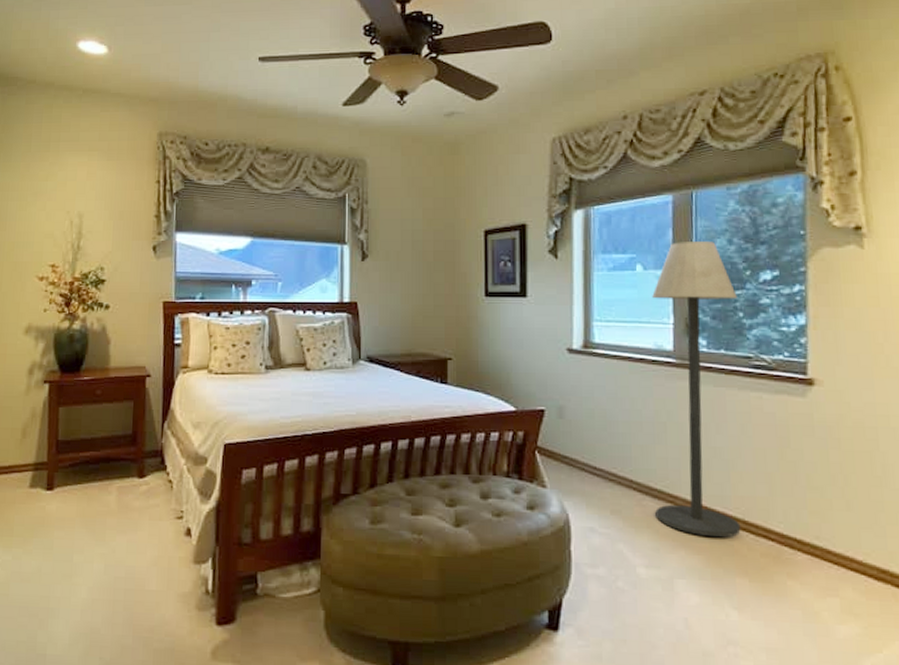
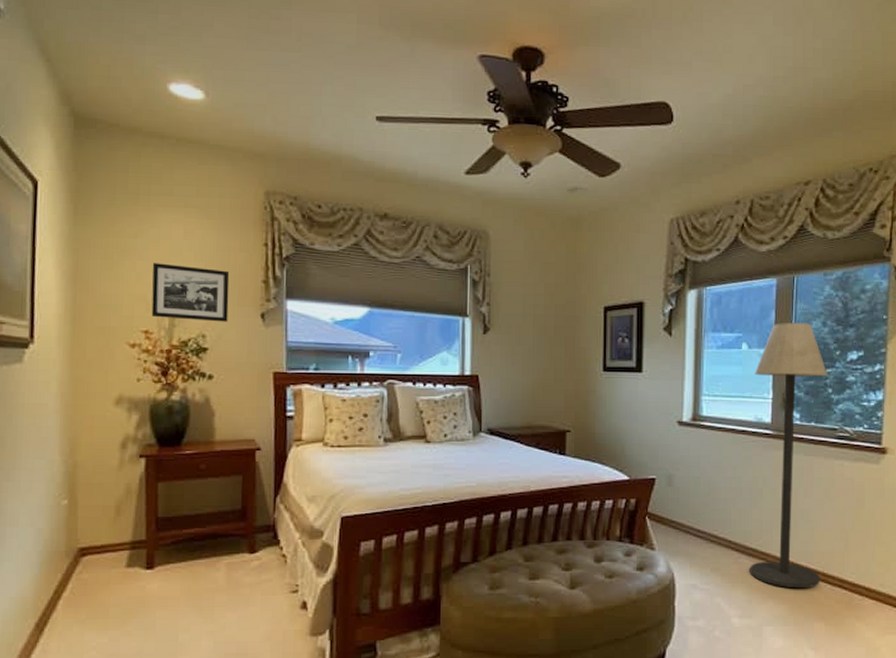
picture frame: none [58,202,126,255] -> present [151,263,230,322]

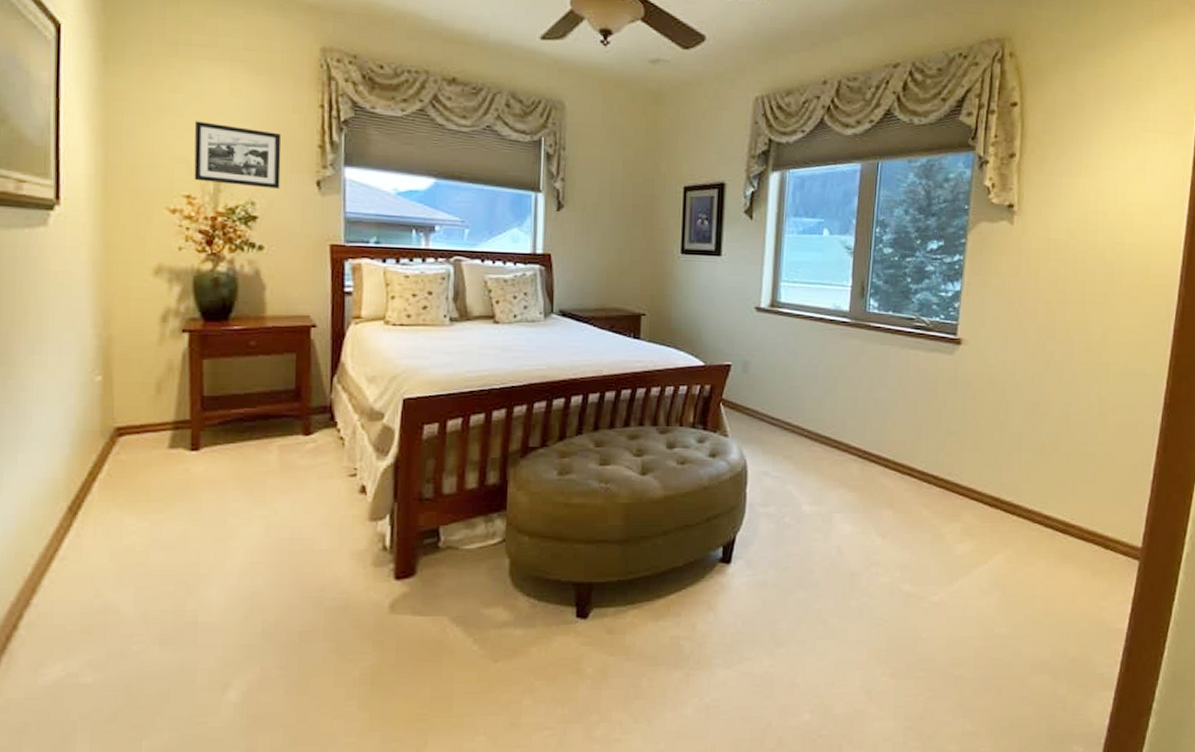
floor lamp: present [749,323,827,589] -> none [822,209,907,477]

